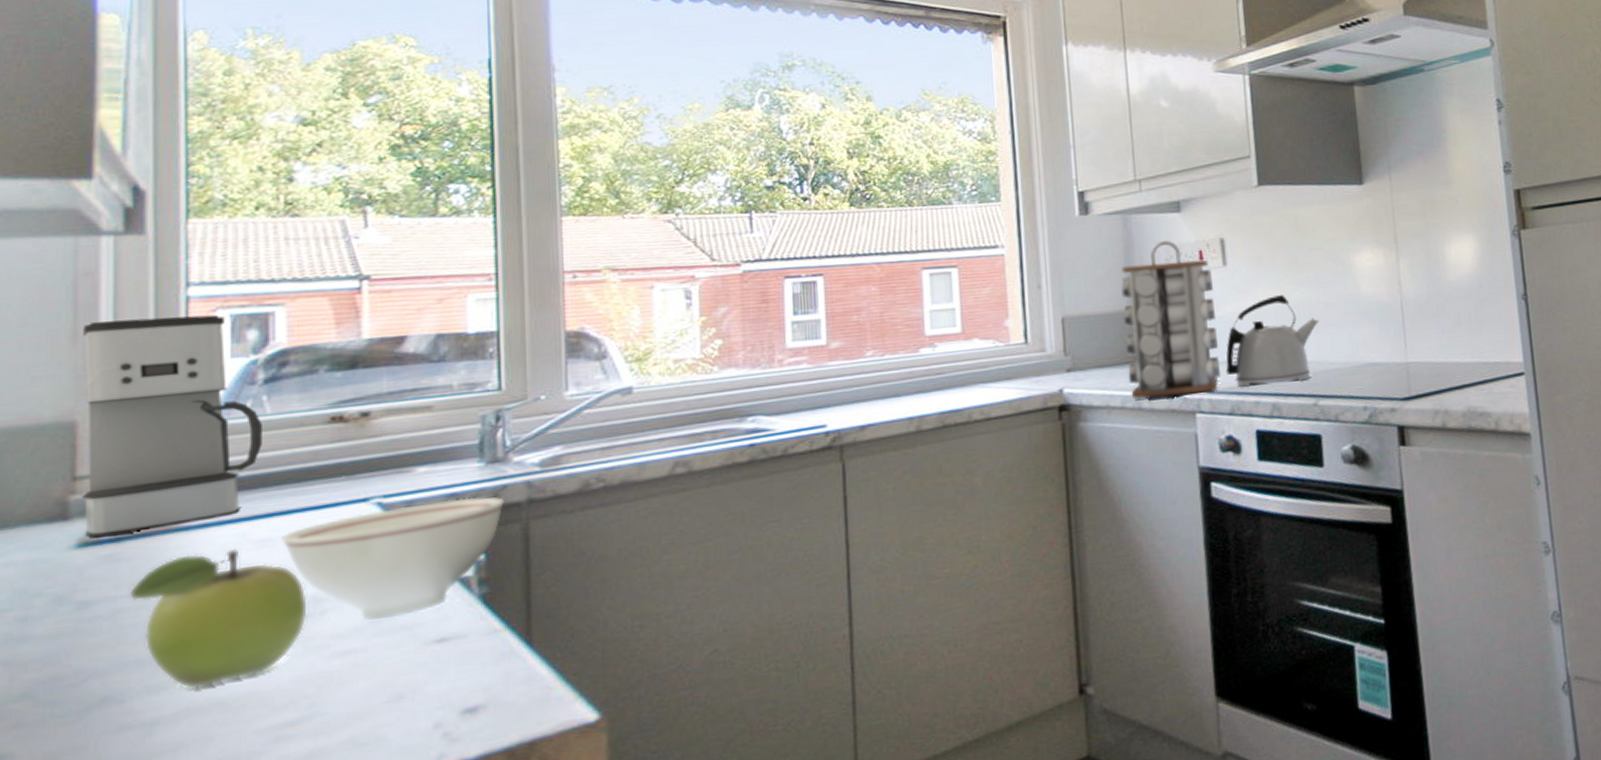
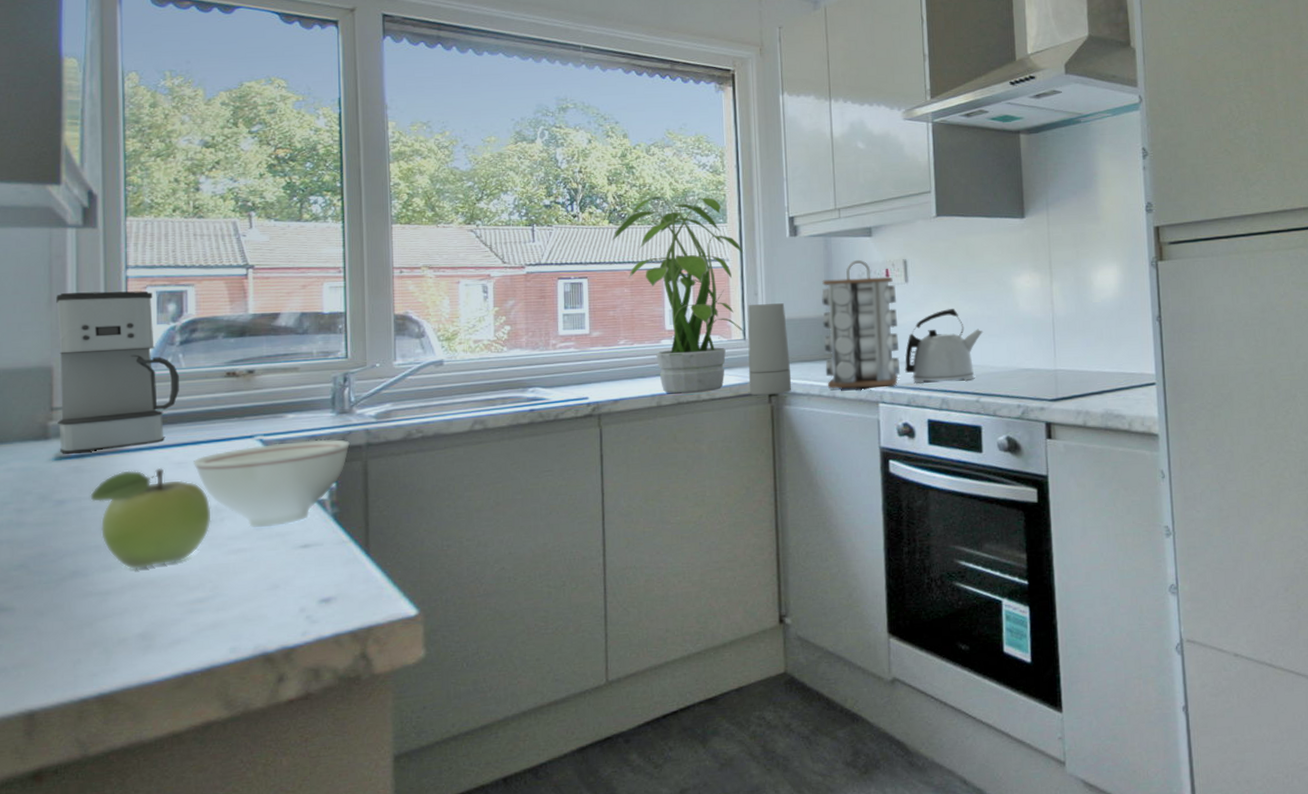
potted plant: none [853,166,1024,416] -> present [611,192,744,395]
canister: none [1029,297,1088,412] -> present [747,303,792,396]

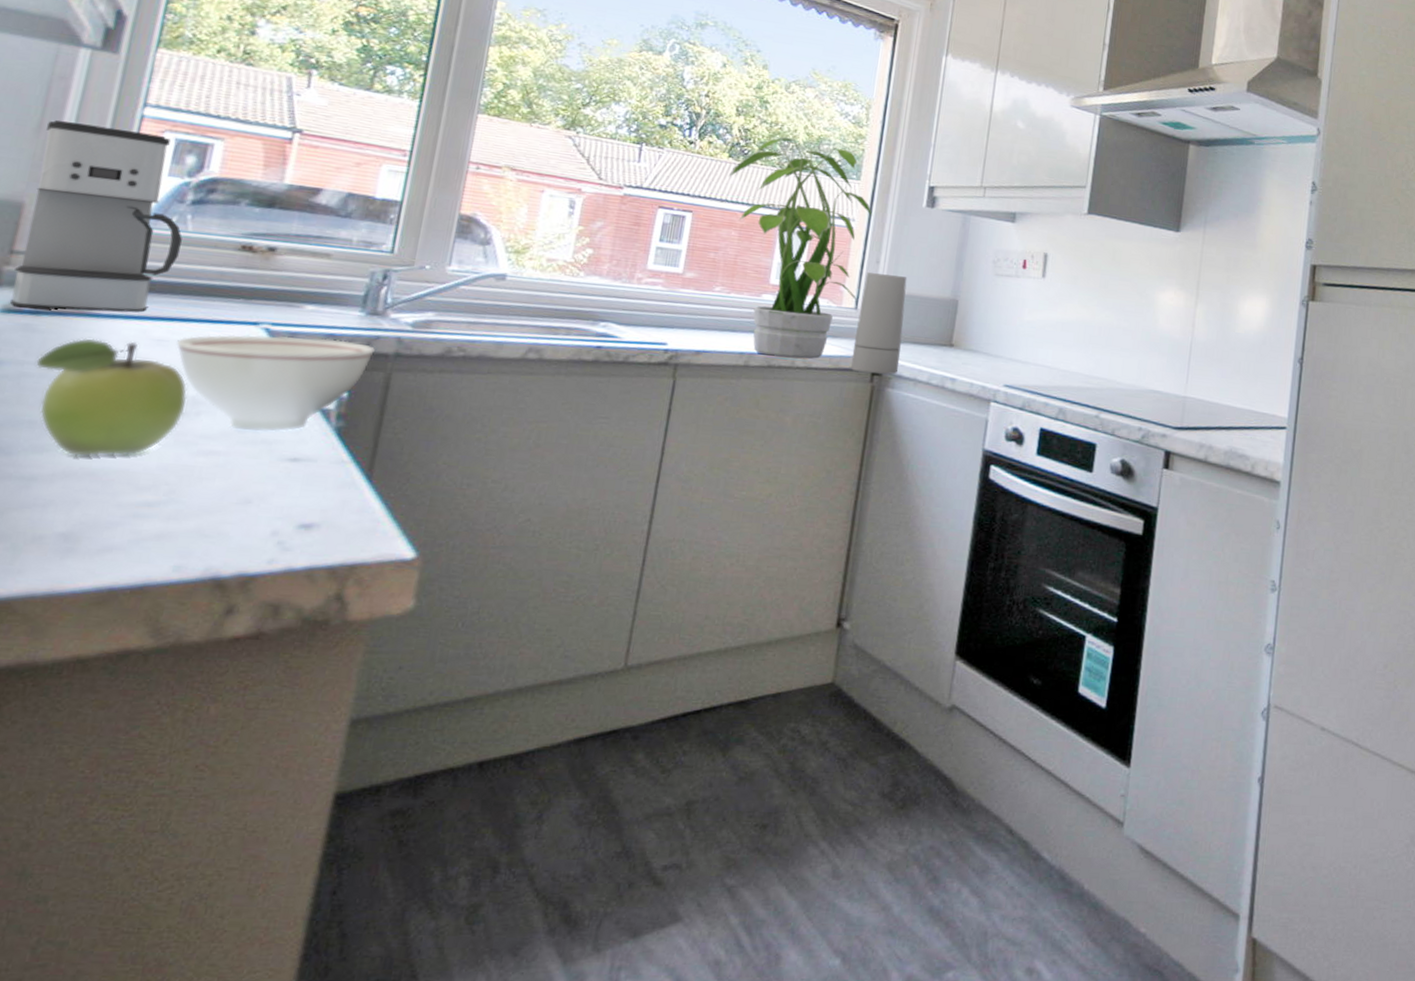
spice rack: present [821,259,901,390] -> none [937,244,1032,386]
kettle: present [904,309,984,383] -> none [1024,313,1116,393]

